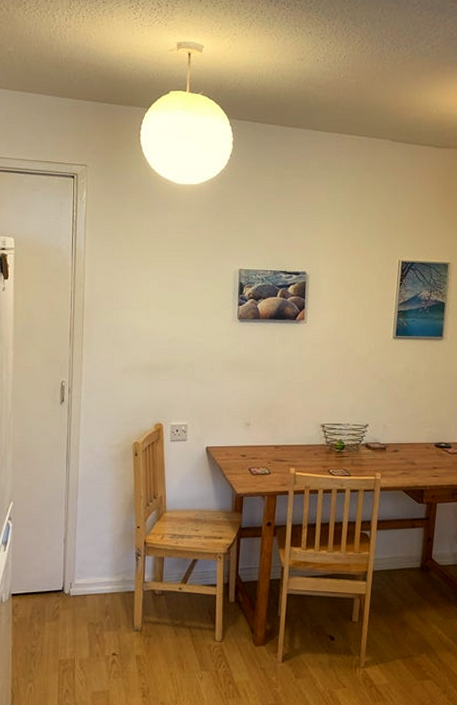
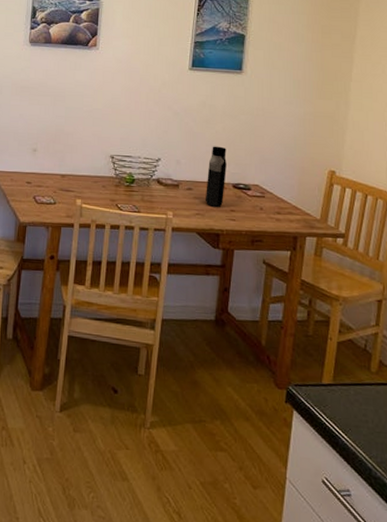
water bottle: none [411,409,429,466] -> present [206,146,227,207]

